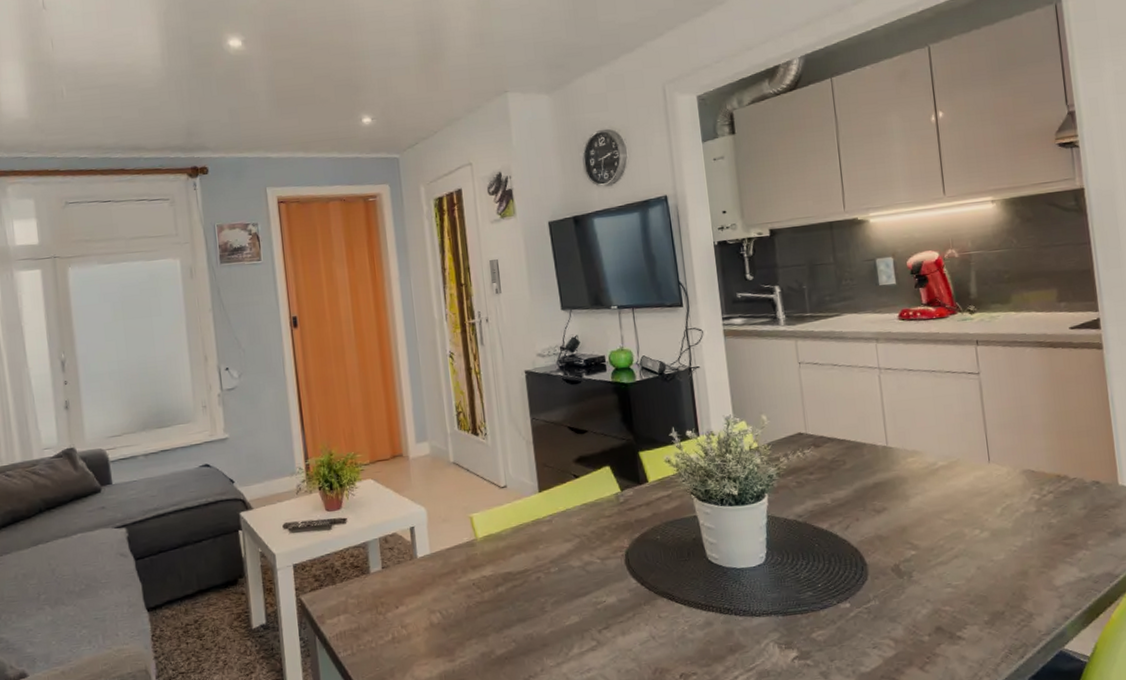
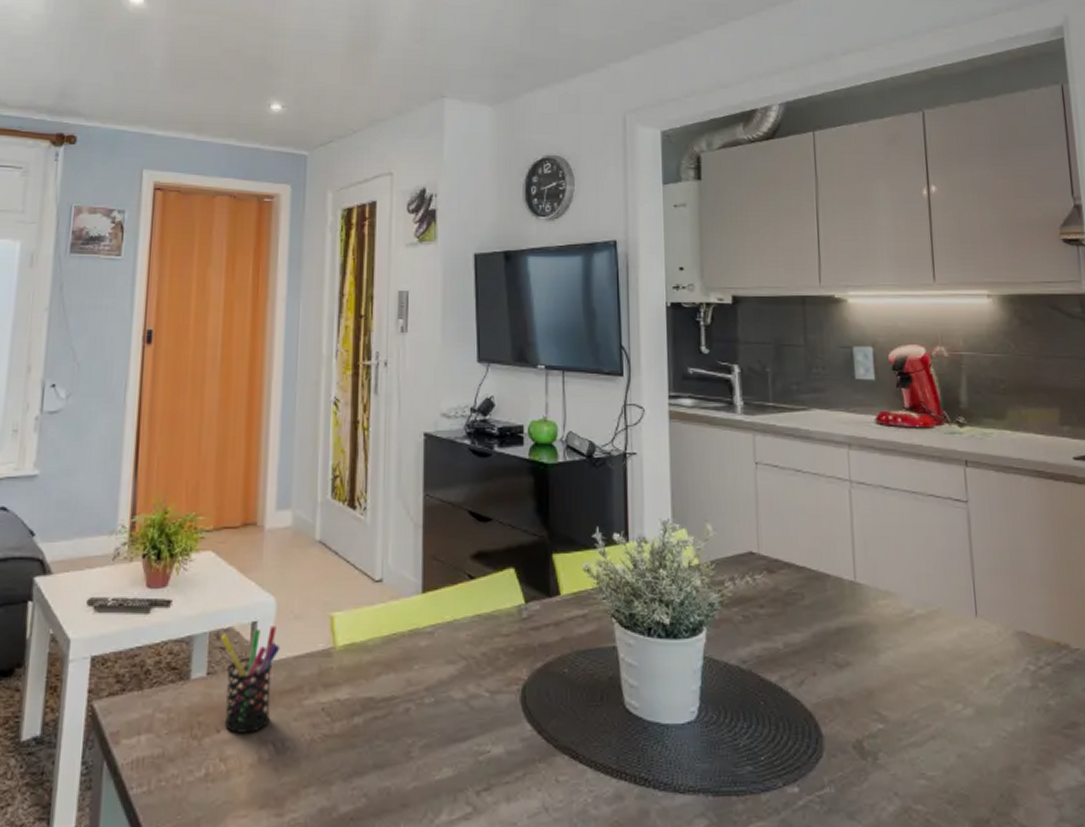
pen holder: none [388,529,435,608] -> present [220,626,280,733]

